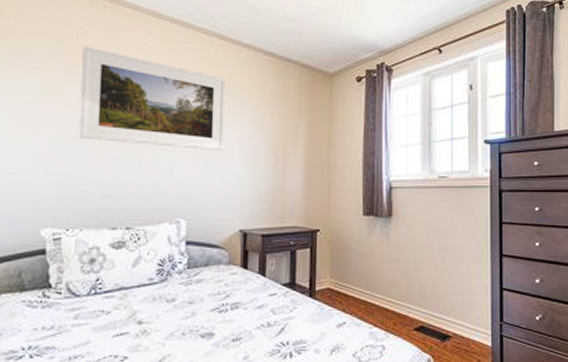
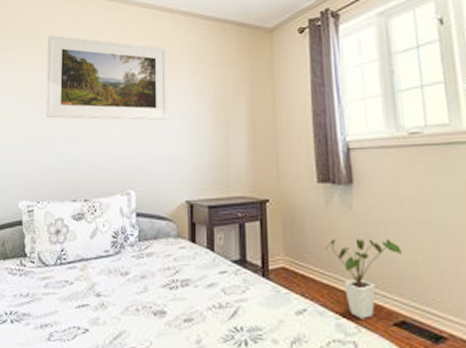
house plant: none [366,262,425,327] -> present [326,239,402,319]

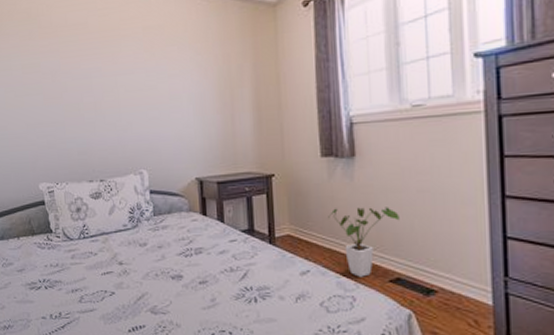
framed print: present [46,35,167,121] -> none [48,18,174,104]

